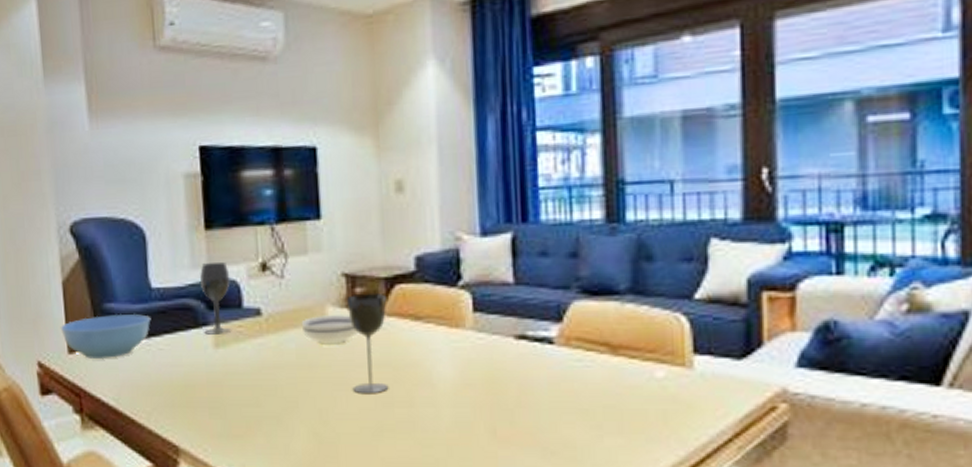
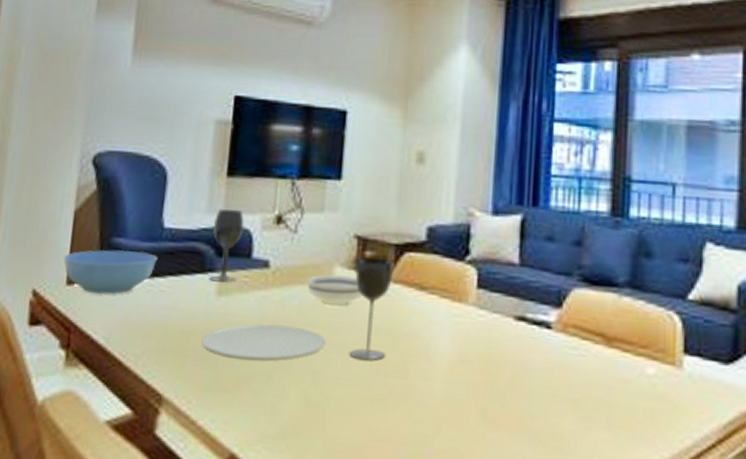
plate: none [207,369,328,407] -> present [201,324,326,362]

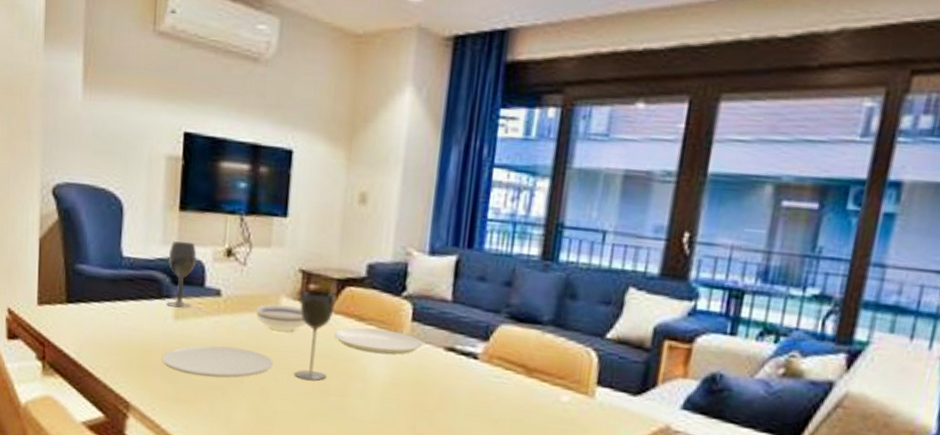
bowl: present [63,249,158,294] -> none [32,275,119,315]
plate: none [392,297,490,328] -> present [333,327,423,355]

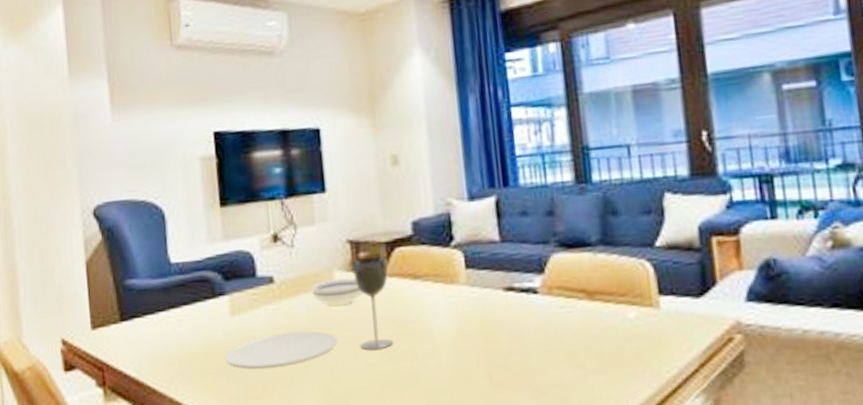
wine glass: present [166,241,197,309] -> none [215,236,247,304]
plate: present [333,327,423,355] -> none [392,282,481,310]

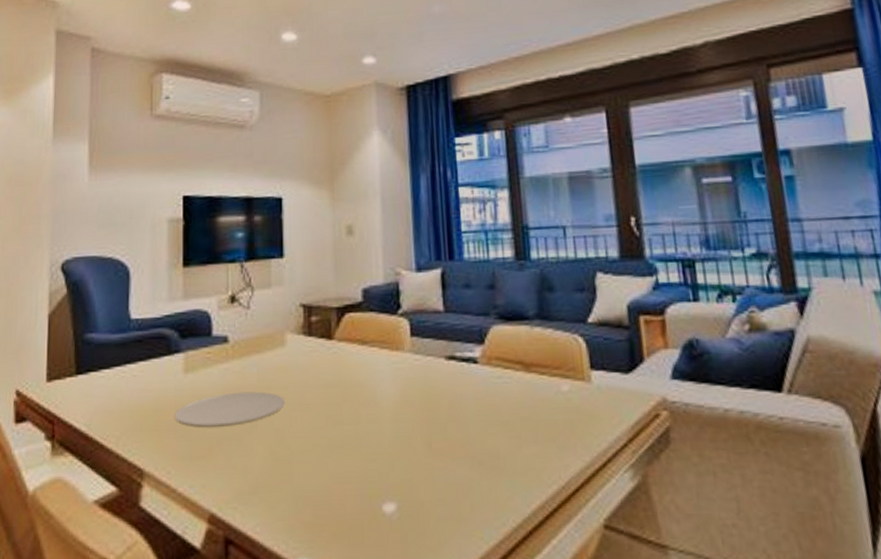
bowl: present [311,277,363,307] -> none [263,340,313,368]
wine glass: present [352,256,393,350] -> none [304,320,339,412]

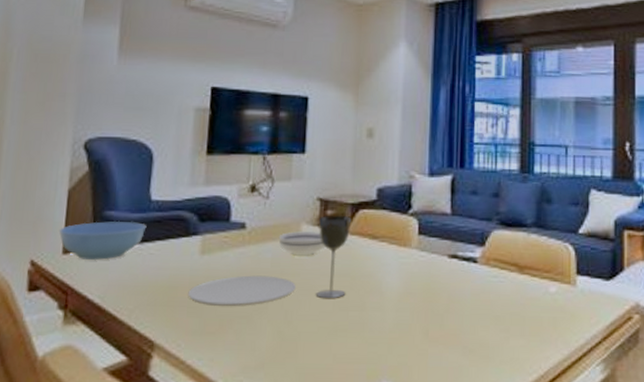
bowl: none [41,342,128,386] -> present [58,220,147,260]
bowl: none [263,340,313,368] -> present [278,230,326,256]
wine glass: none [304,320,339,412] -> present [316,215,351,298]

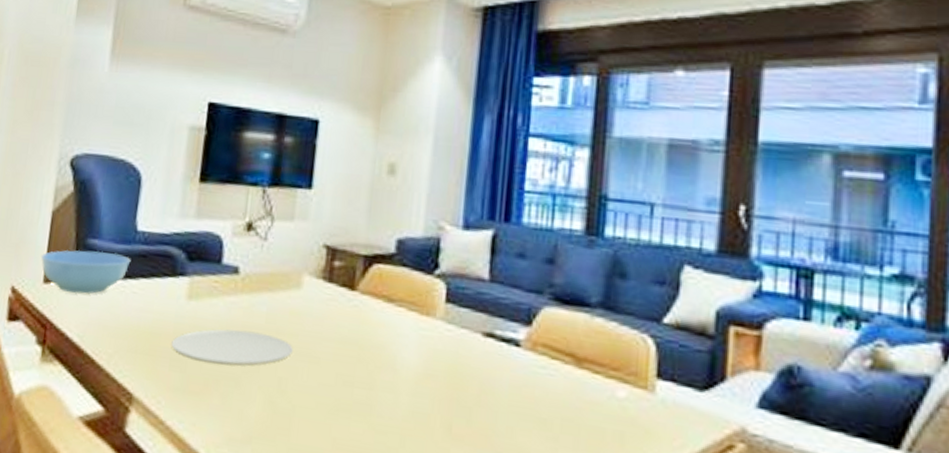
bowl: present [278,230,326,256] -> none [275,283,330,315]
wine glass: present [316,215,351,298] -> none [315,267,362,370]

